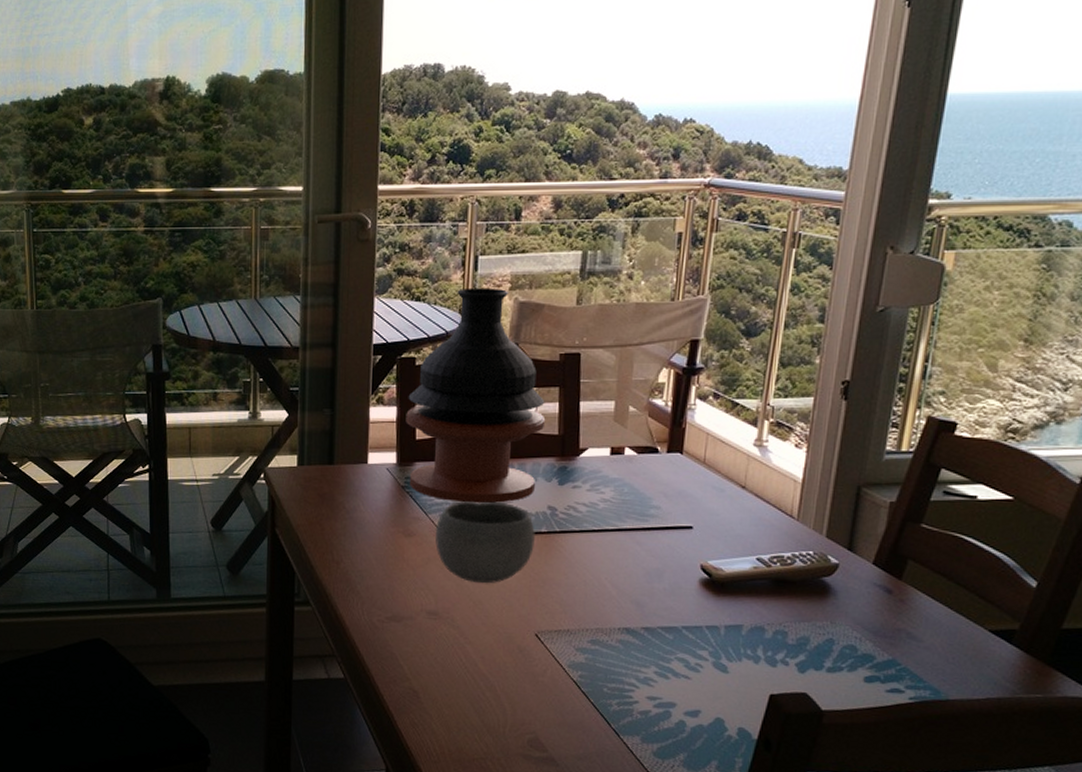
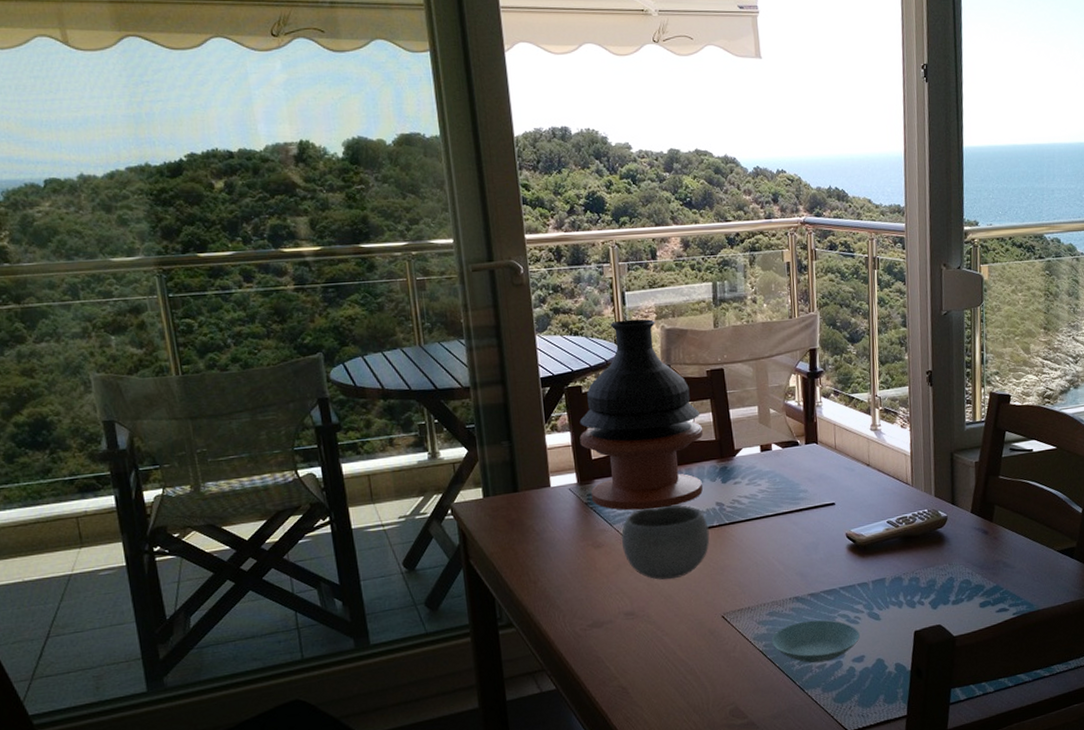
saucer: none [588,657,699,709] -> present [771,620,860,663]

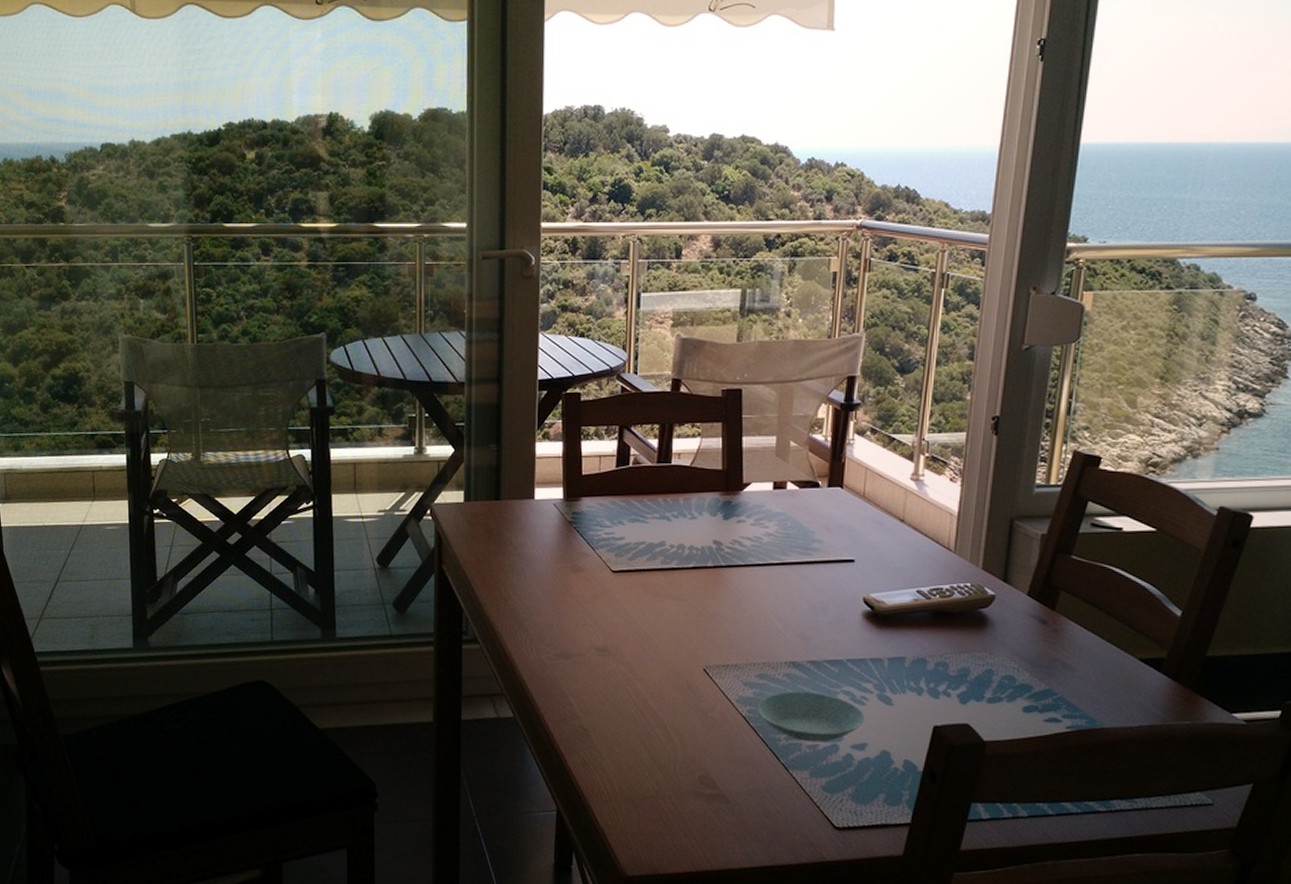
vase: present [579,319,703,511] -> none [572,324,710,539]
bowl: present [622,505,710,580] -> none [603,536,701,619]

